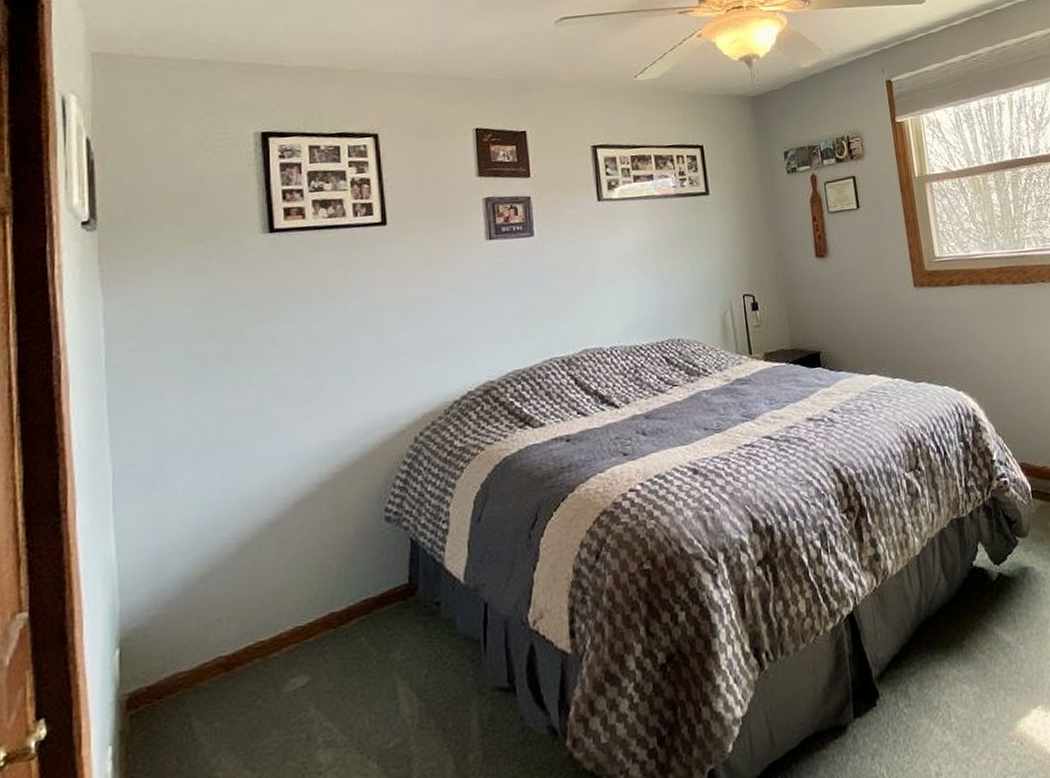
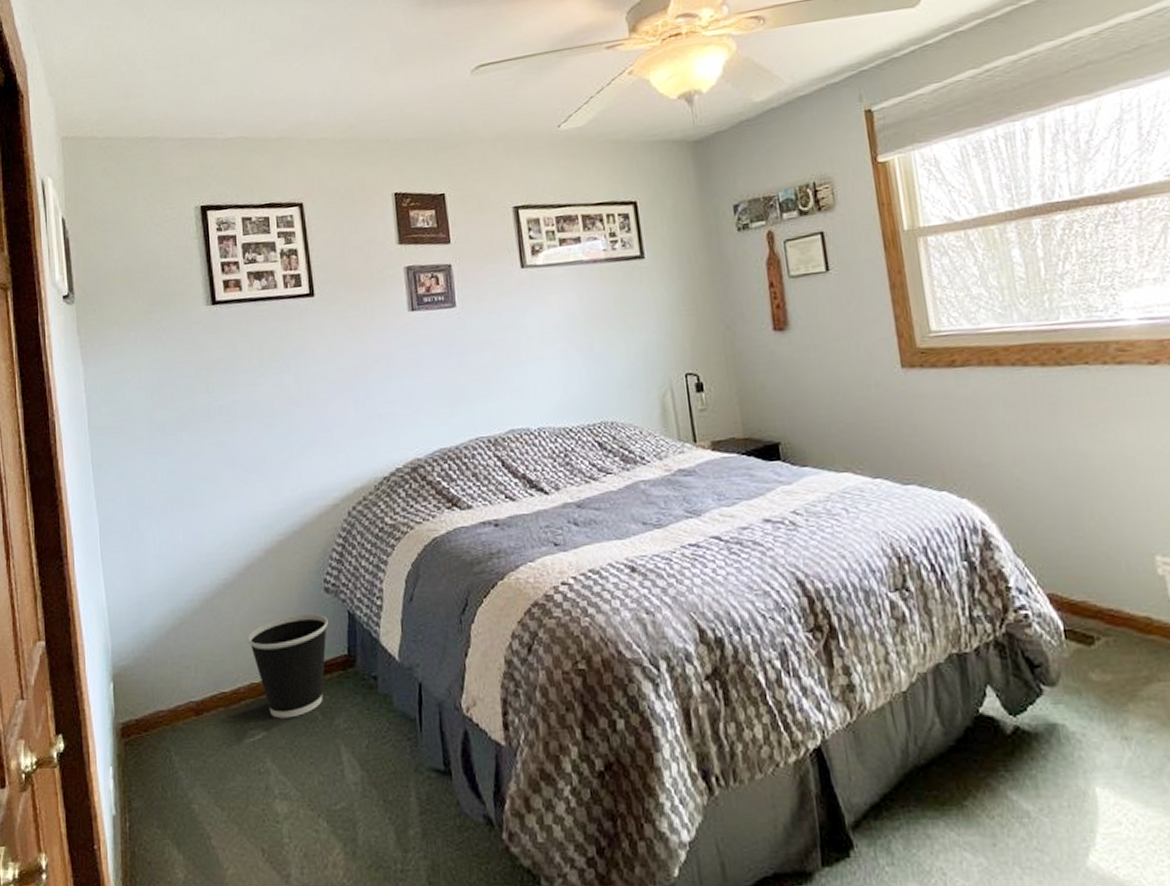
wastebasket: none [293,544,388,661] -> present [247,613,328,719]

